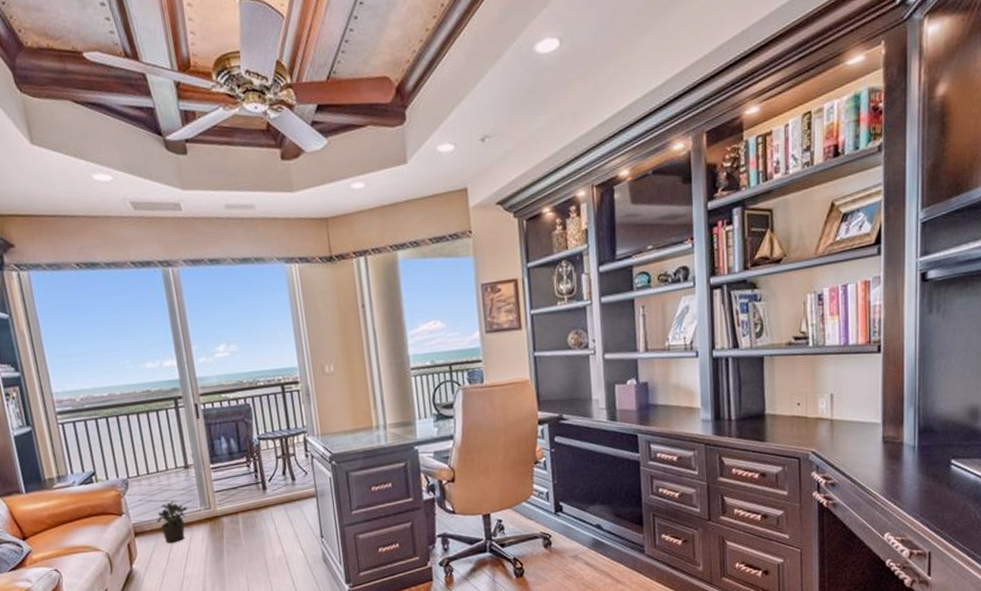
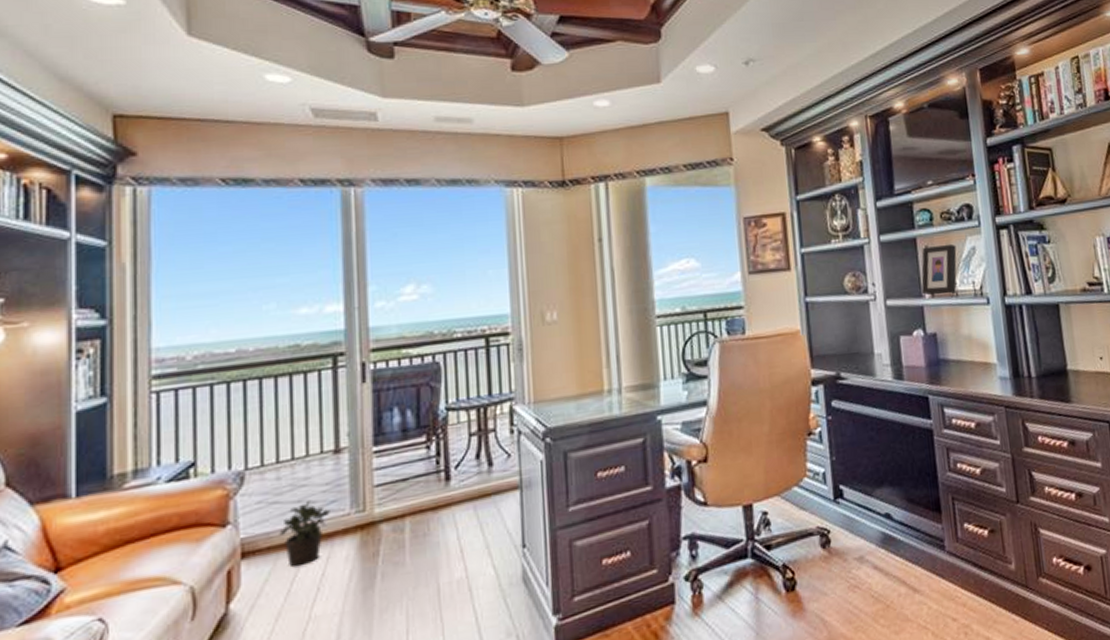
picture frame: none [636,303,671,349] -> present [921,244,957,295]

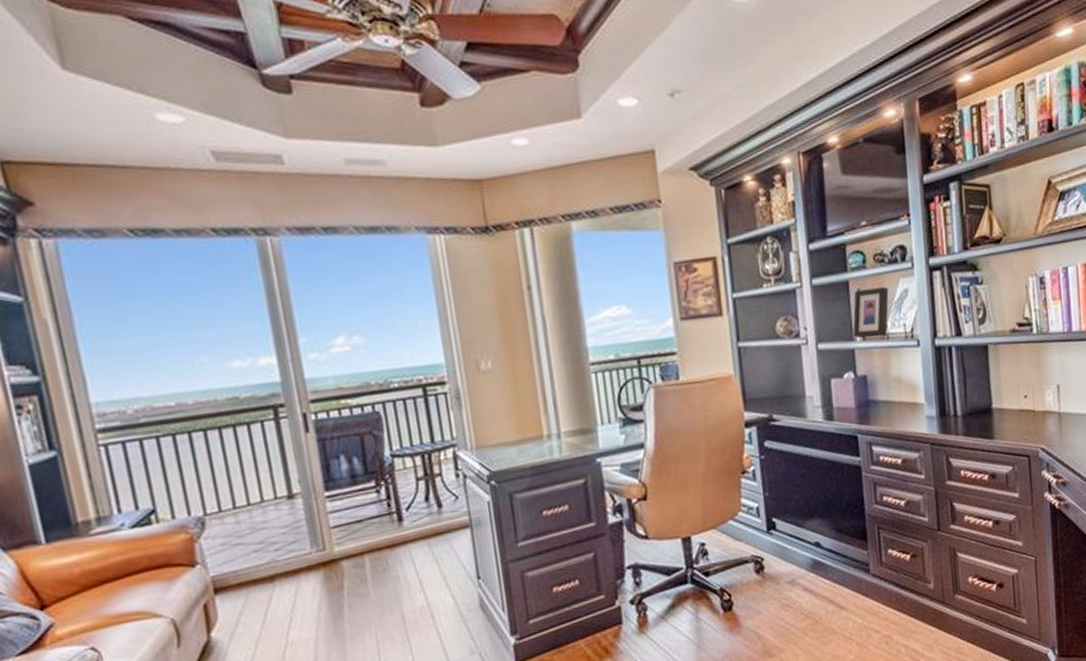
potted plant: present [279,499,330,566] -> none [246,541,292,600]

